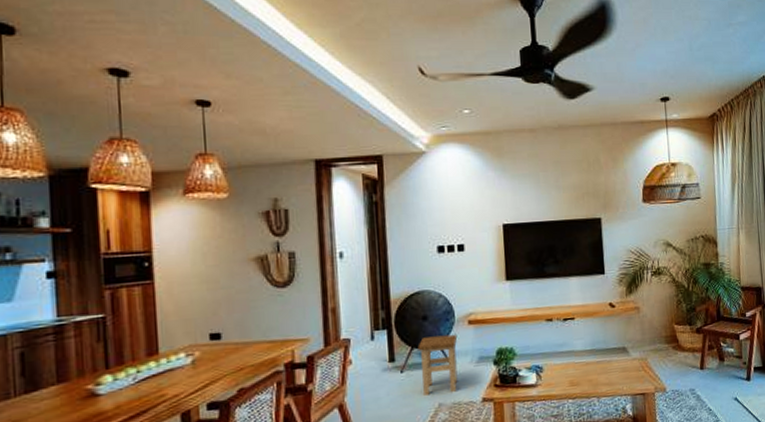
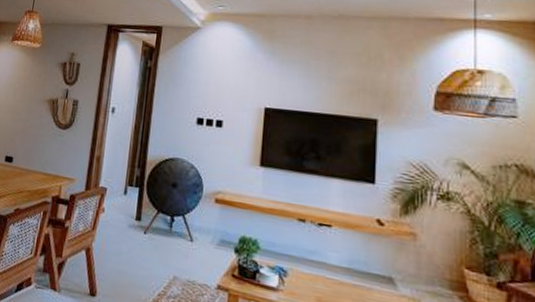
stool: present [417,334,458,396] -> none [160,204,203,269]

